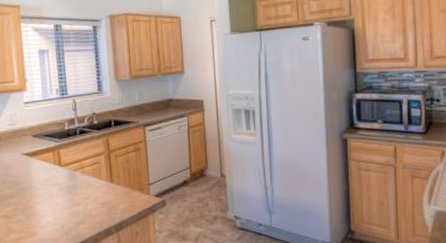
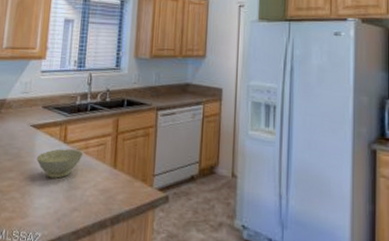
bowl: none [35,171,80,199] -> present [36,149,84,179]

